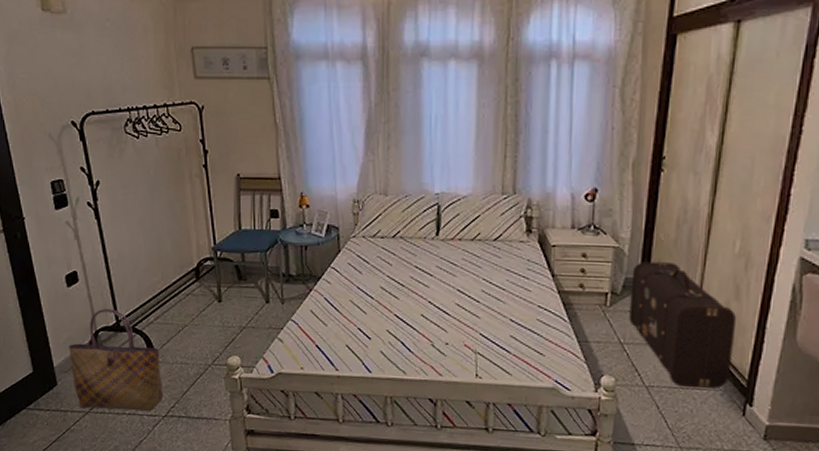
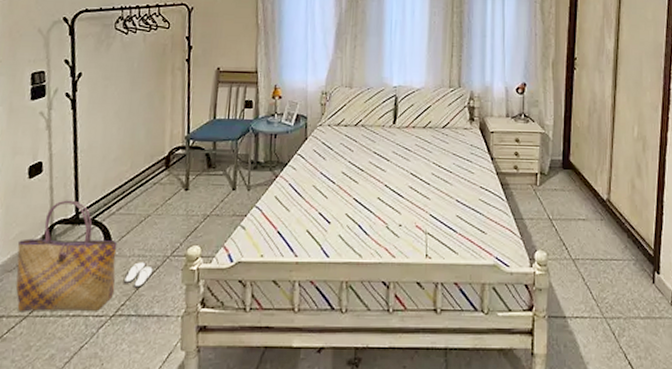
slippers: none [170,369,198,392] -> present [123,262,154,288]
suitcase: present [629,261,737,388] -> none [556,145,641,258]

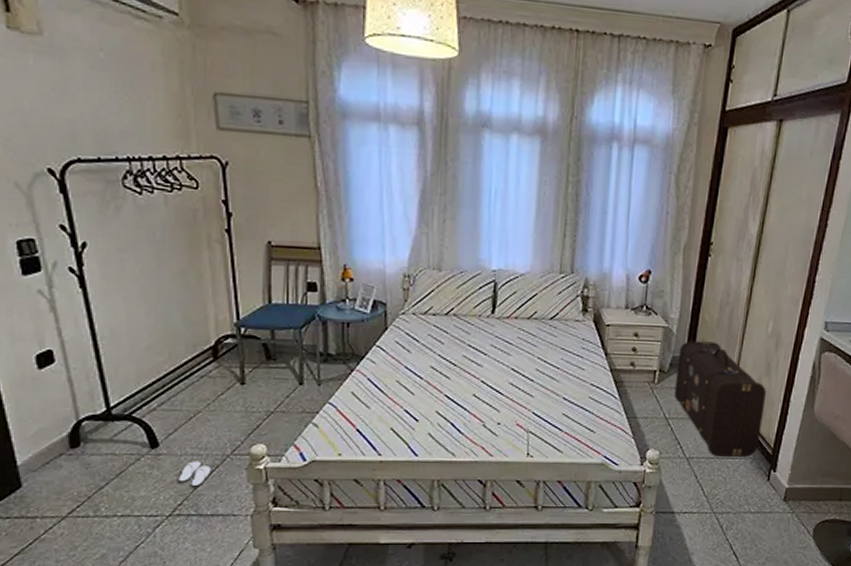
tote bag: present [15,200,118,312] -> none [38,394,168,513]
suitcase: none [556,145,641,258] -> present [674,341,767,457]

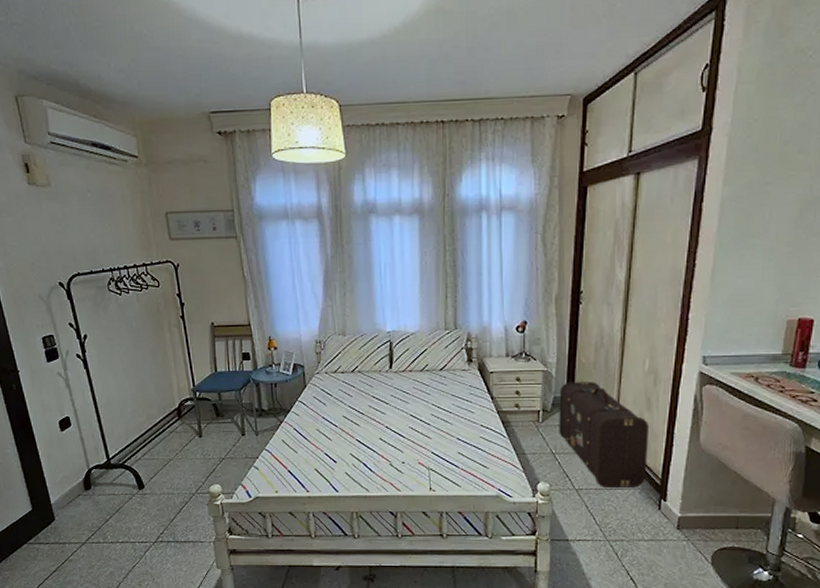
slippers: present [177,461,213,487] -> none [158,499,184,519]

